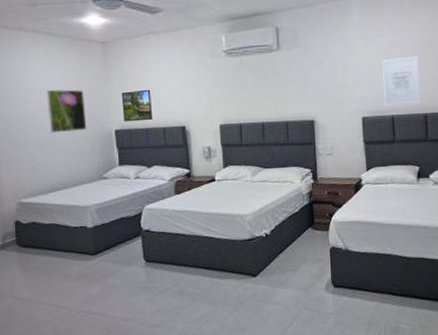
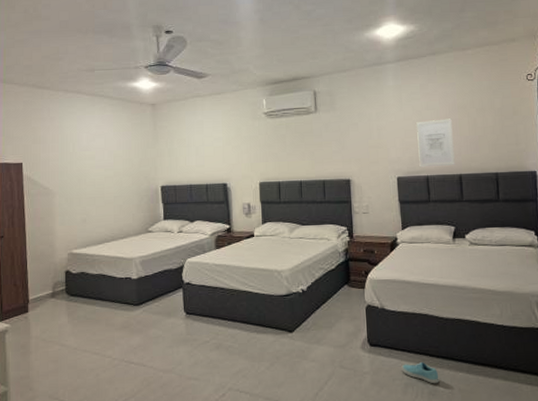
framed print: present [46,89,87,133] -> none [100,148,135,188]
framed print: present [121,89,153,122] -> none [168,148,197,179]
sneaker: none [365,301,402,322] -> present [401,362,439,384]

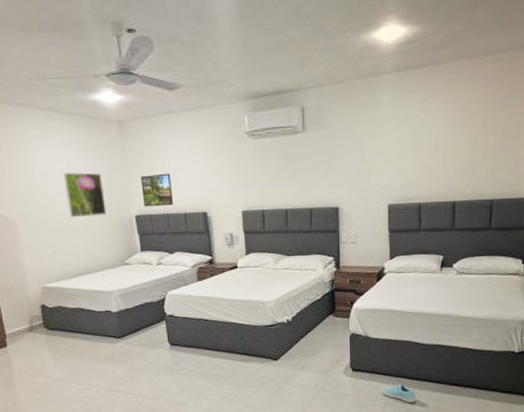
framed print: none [100,148,135,188] -> present [63,172,107,218]
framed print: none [168,148,197,179] -> present [140,173,174,207]
wall art: present [416,118,455,167] -> none [412,139,450,194]

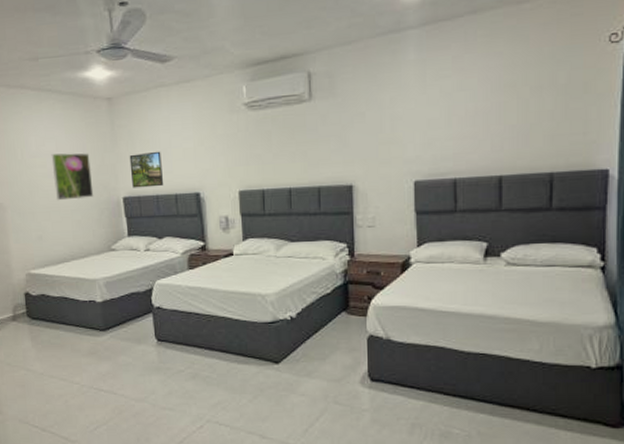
sneaker: present [381,384,416,403] -> none [408,401,454,426]

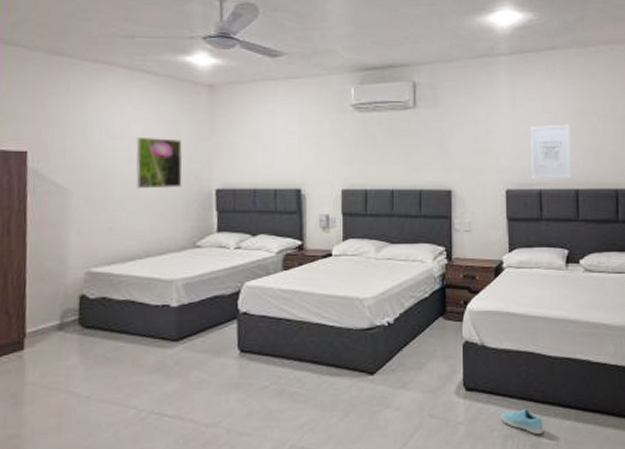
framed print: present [129,151,164,188] -> none [227,143,263,180]
sneaker: none [408,401,454,426] -> present [501,409,544,435]
wall art: none [444,101,494,168] -> present [531,124,572,180]

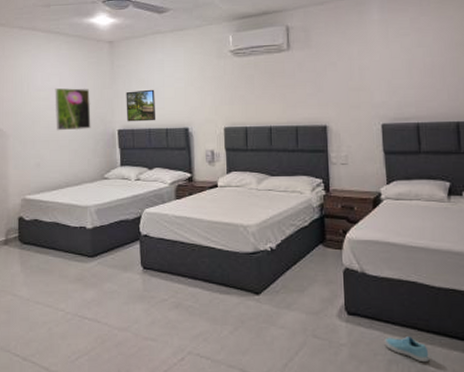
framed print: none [227,143,263,180] -> present [126,89,156,122]
wall art: present [531,124,572,180] -> none [405,57,451,113]

